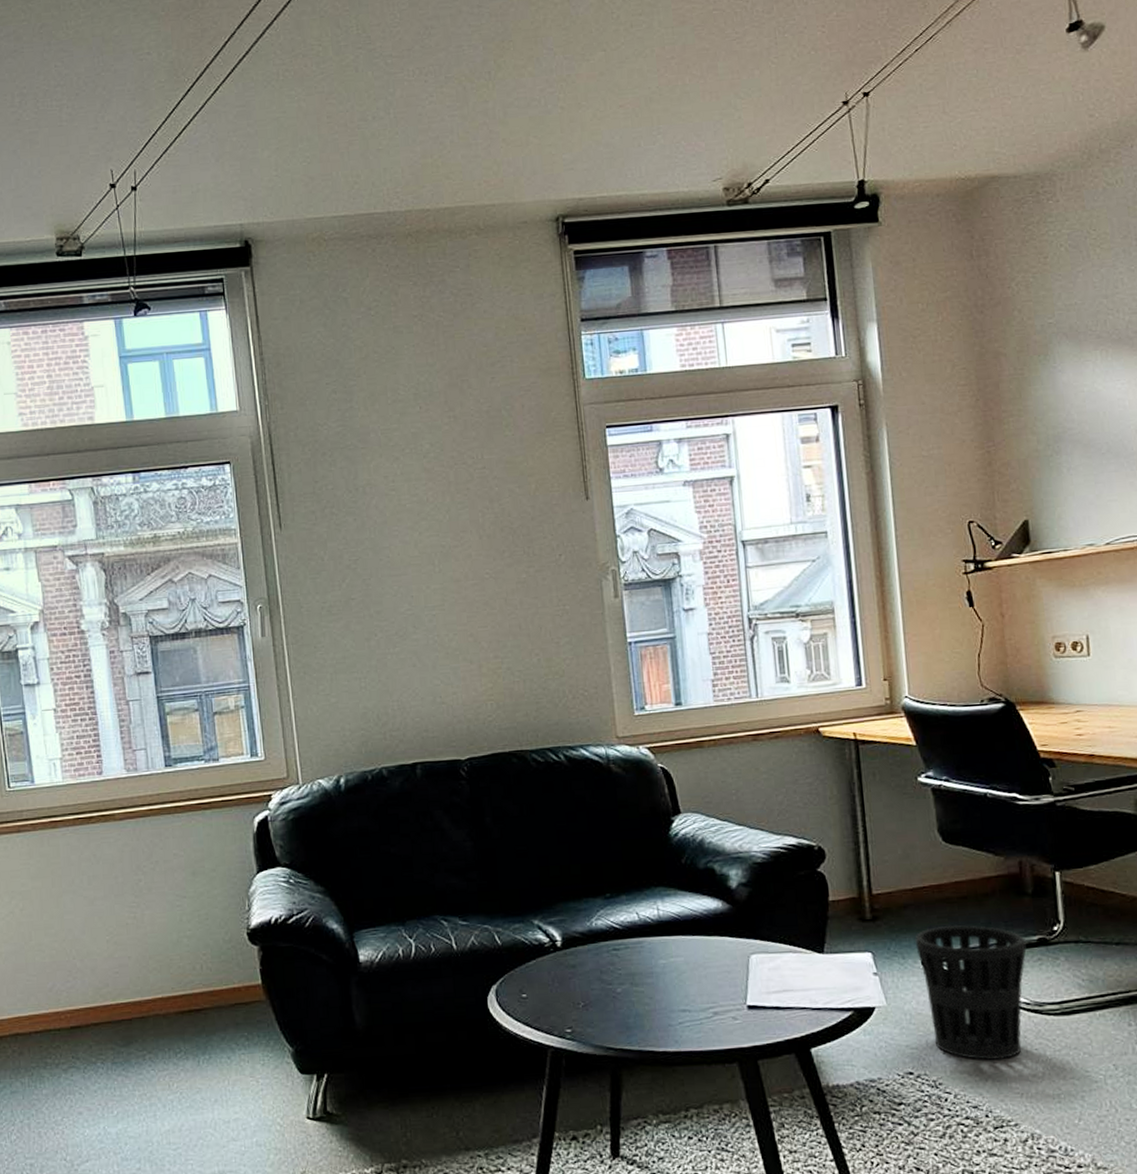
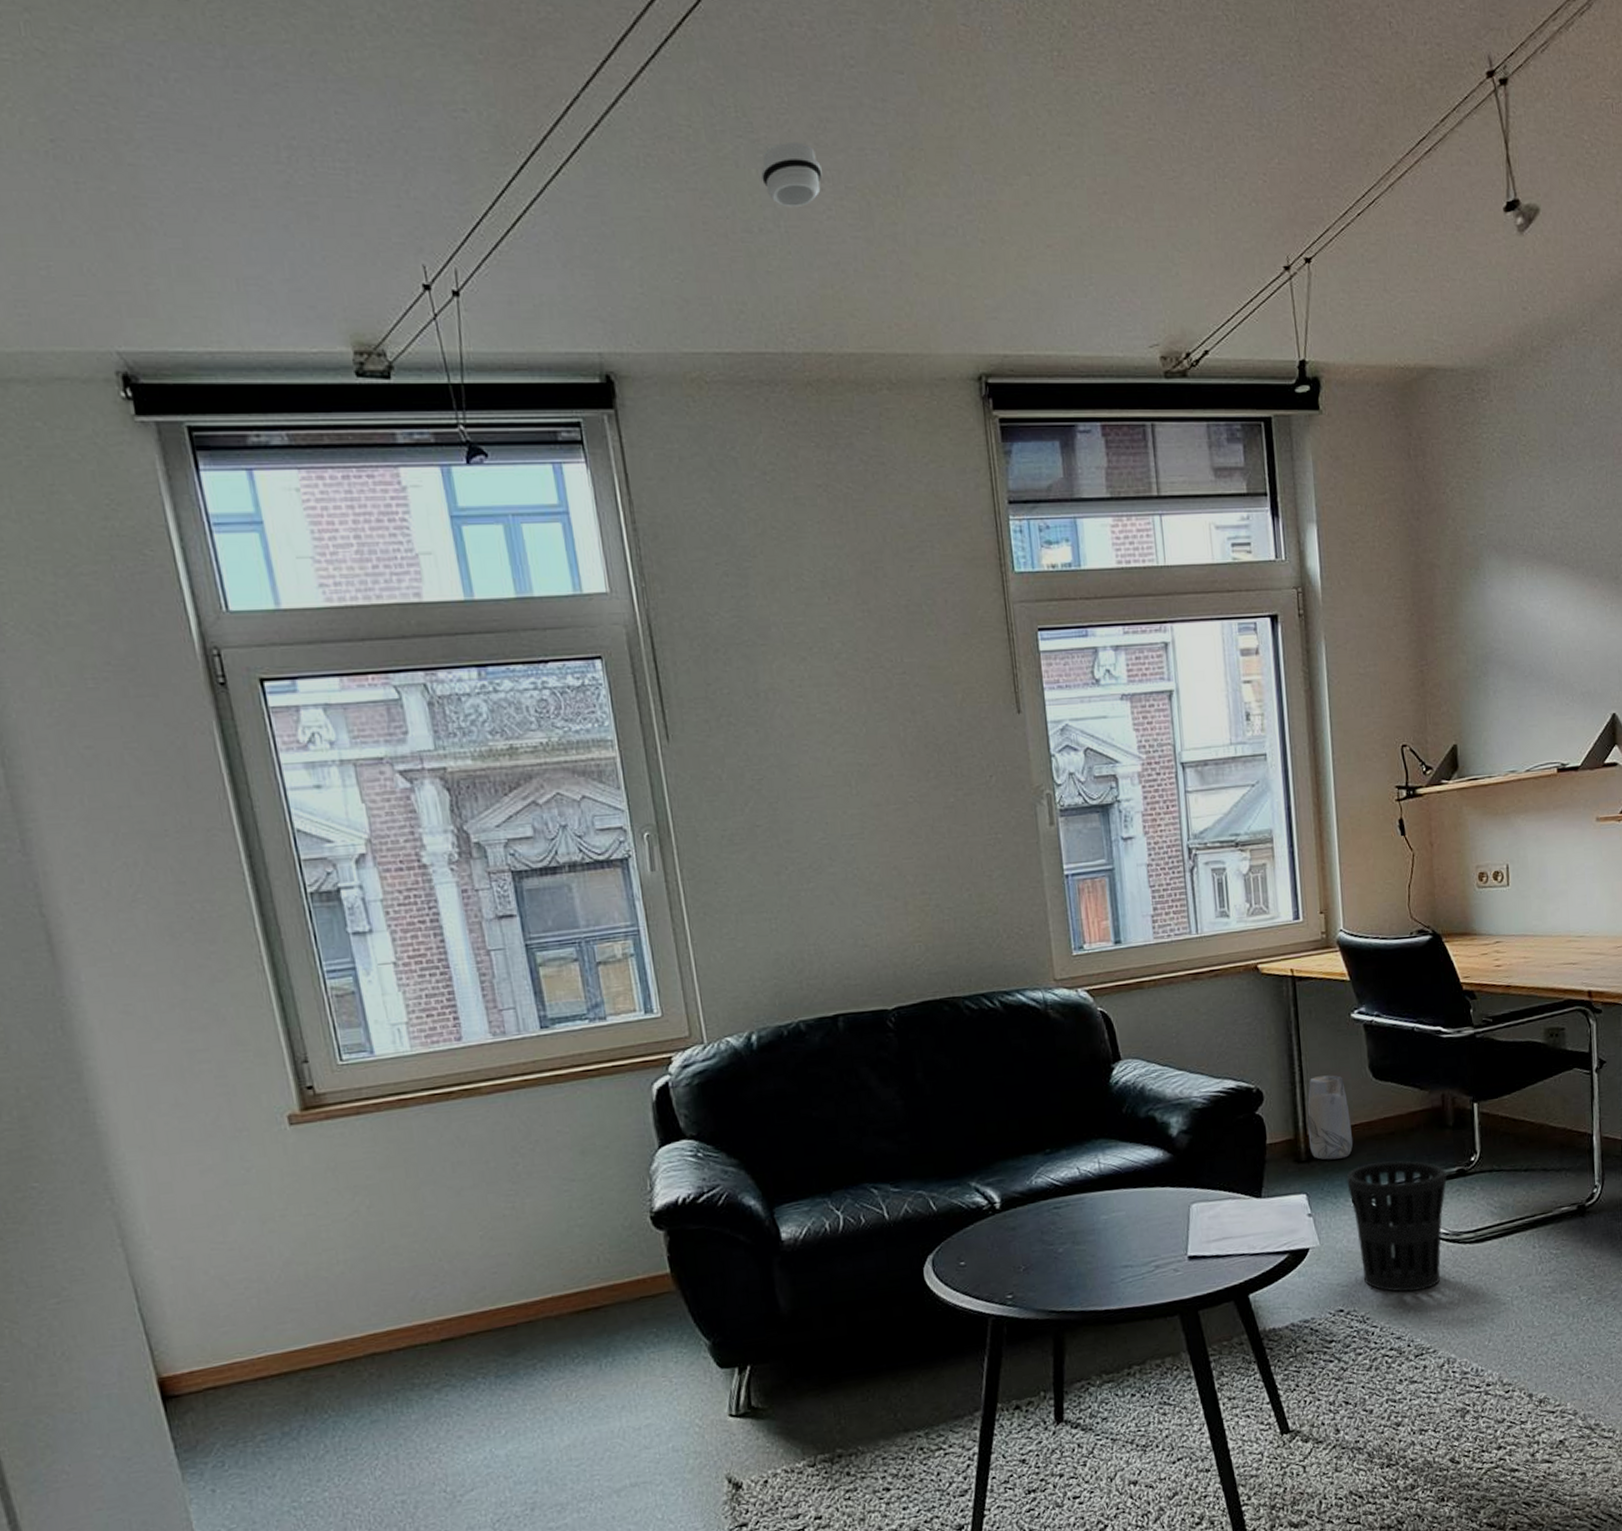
smoke detector: none [376,46,426,98] -> present [761,141,822,208]
vase: none [872,836,922,920] -> present [1307,1075,1353,1160]

